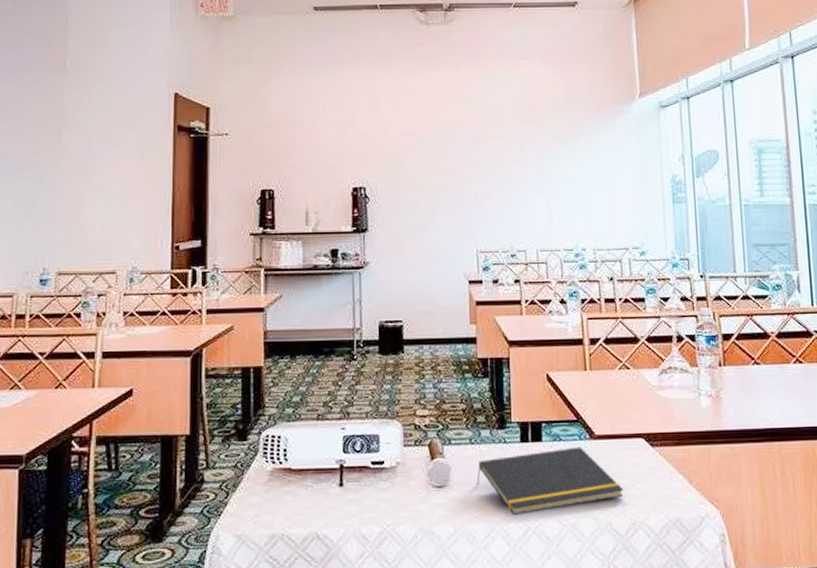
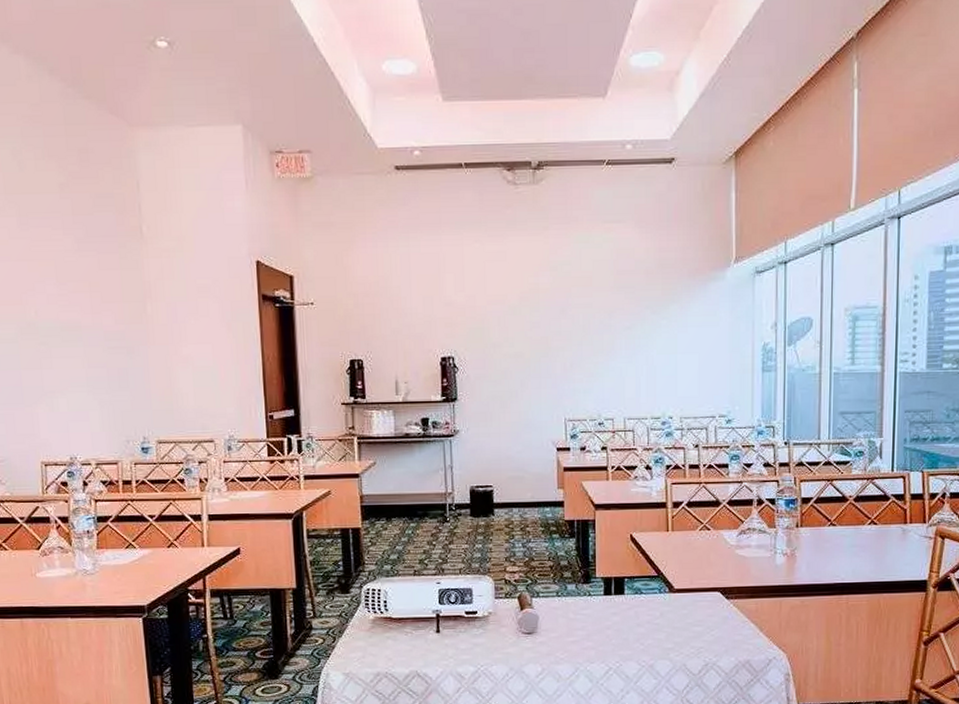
notepad: present [476,446,624,516] -> none [563,599,699,658]

